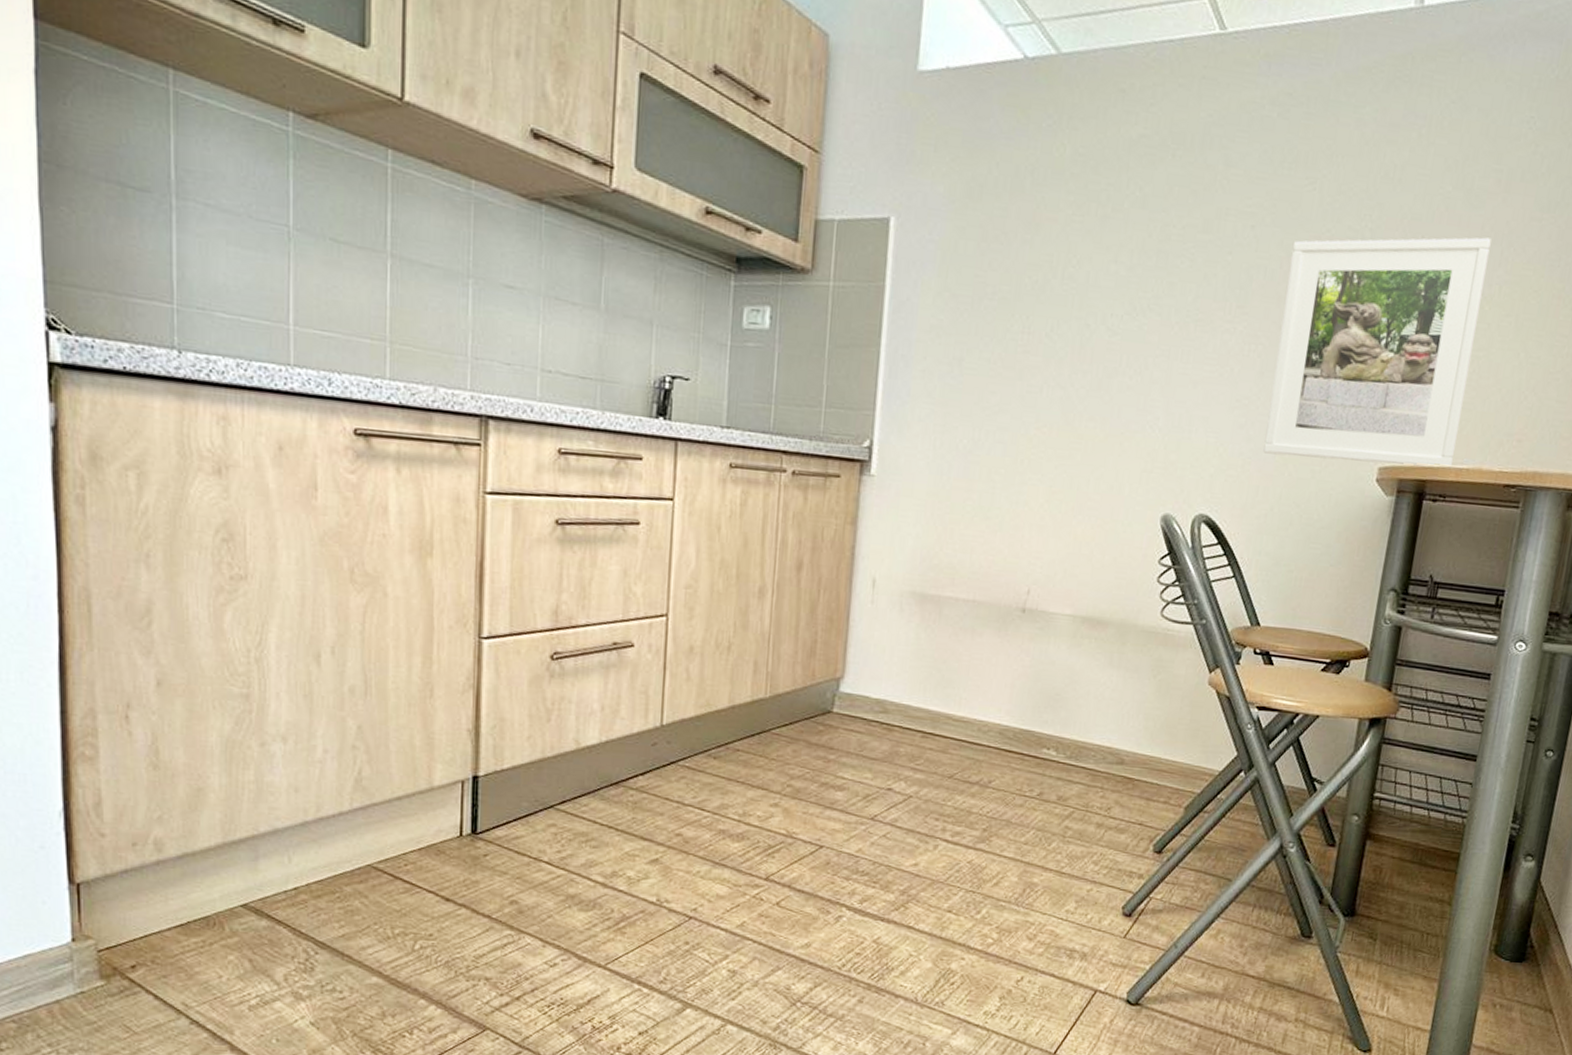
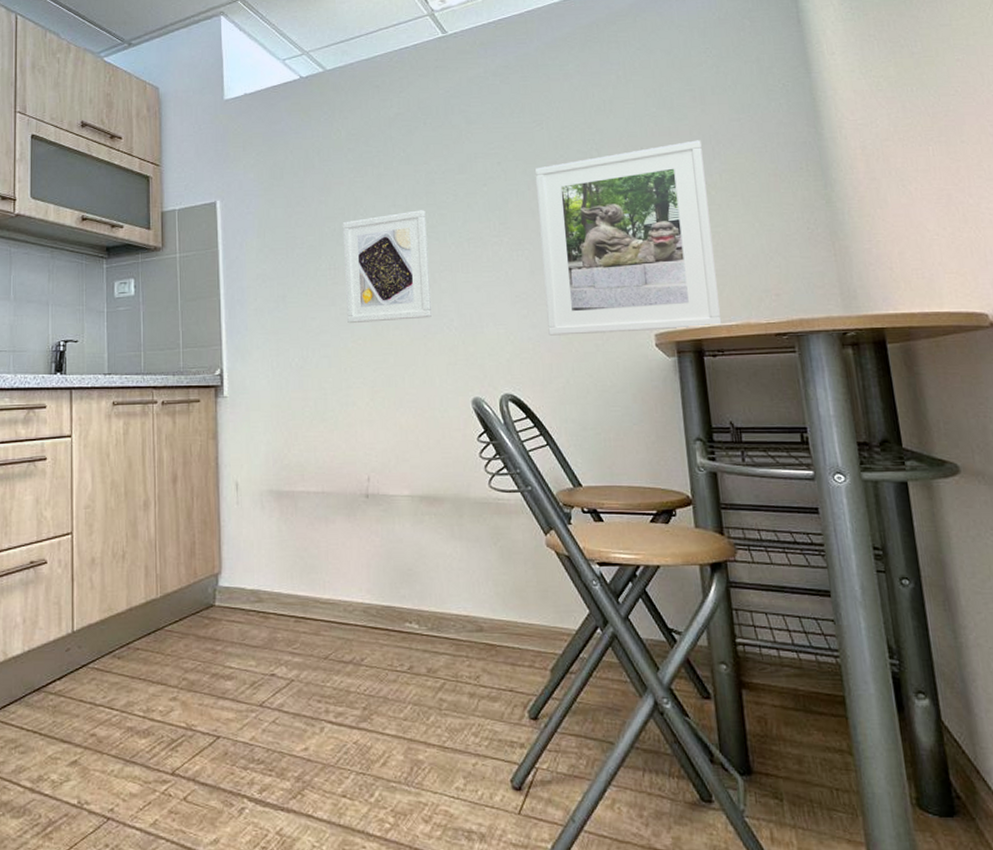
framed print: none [1034,272,1152,412] -> present [342,210,432,324]

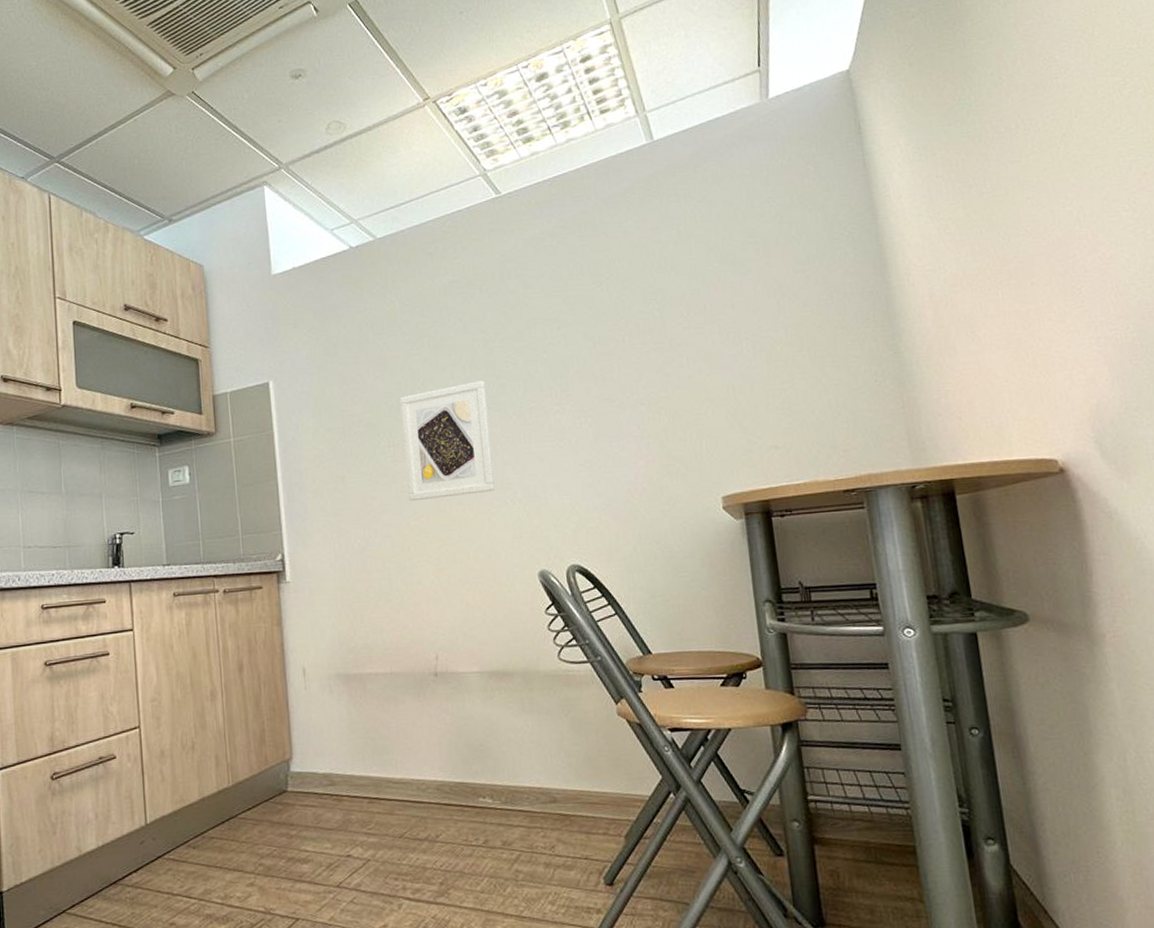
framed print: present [534,140,722,336] -> none [595,294,790,504]

